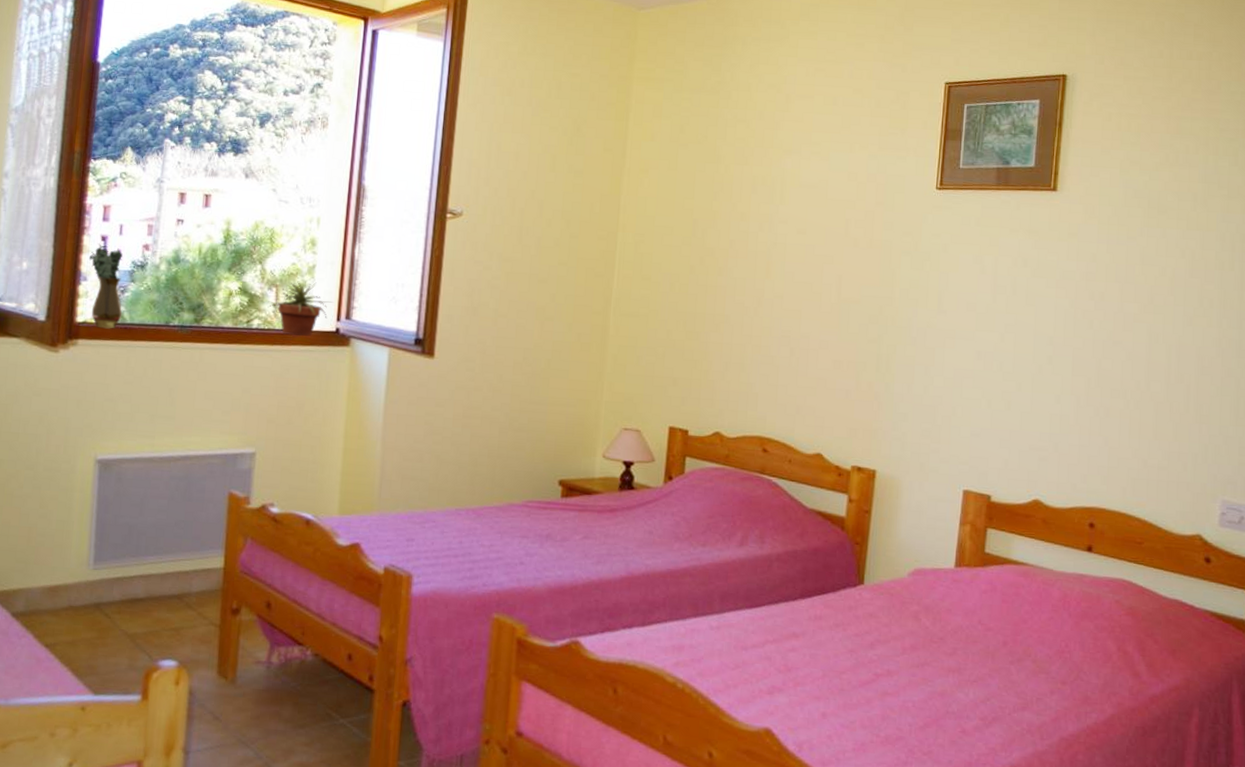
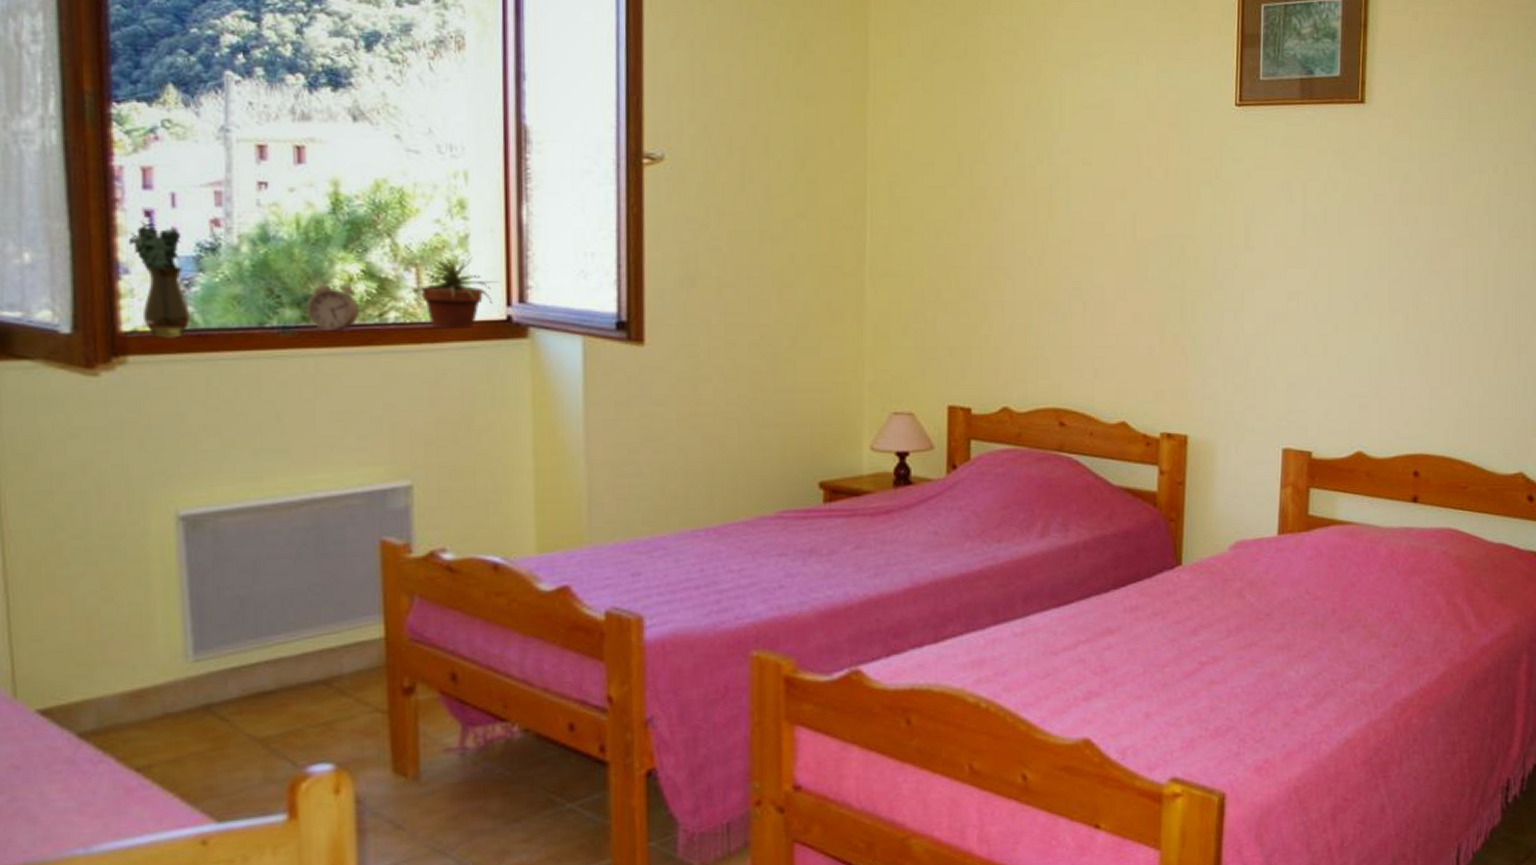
alarm clock: none [198,290,235,332] -> present [306,276,360,332]

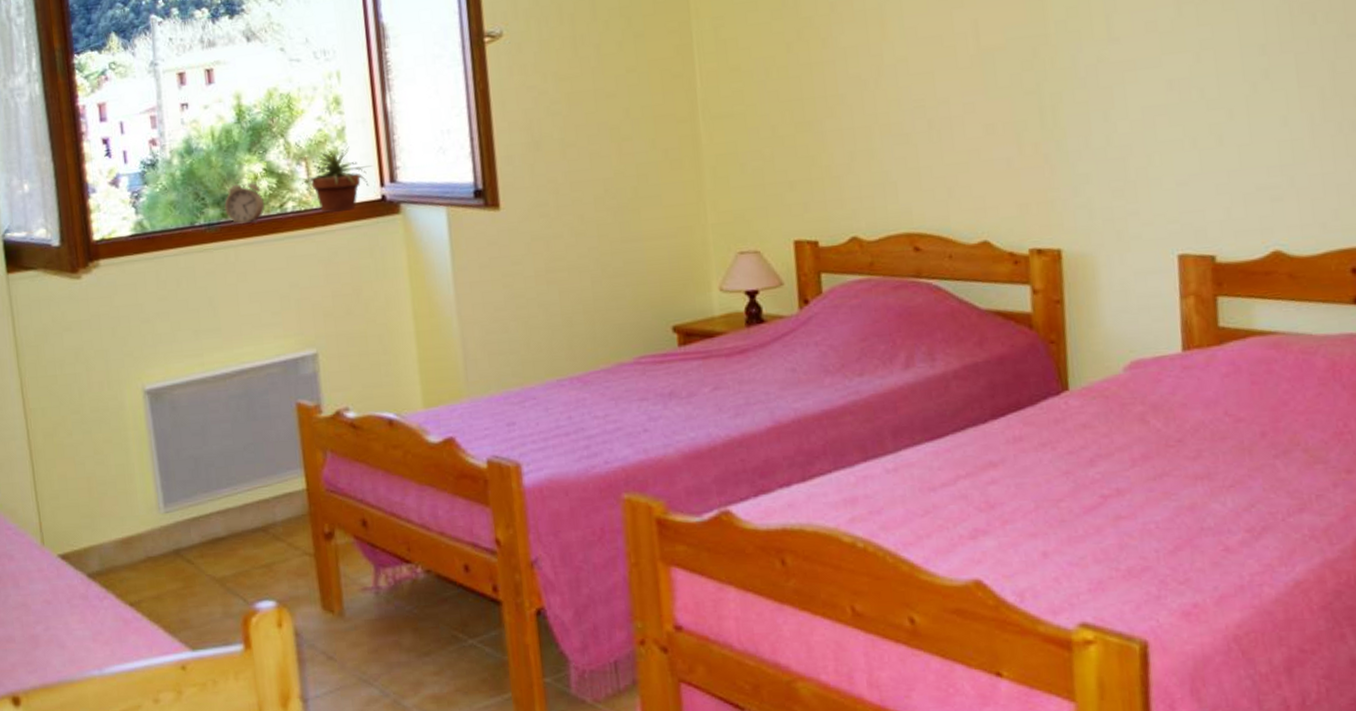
vase: present [128,221,190,338] -> none [93,148,141,244]

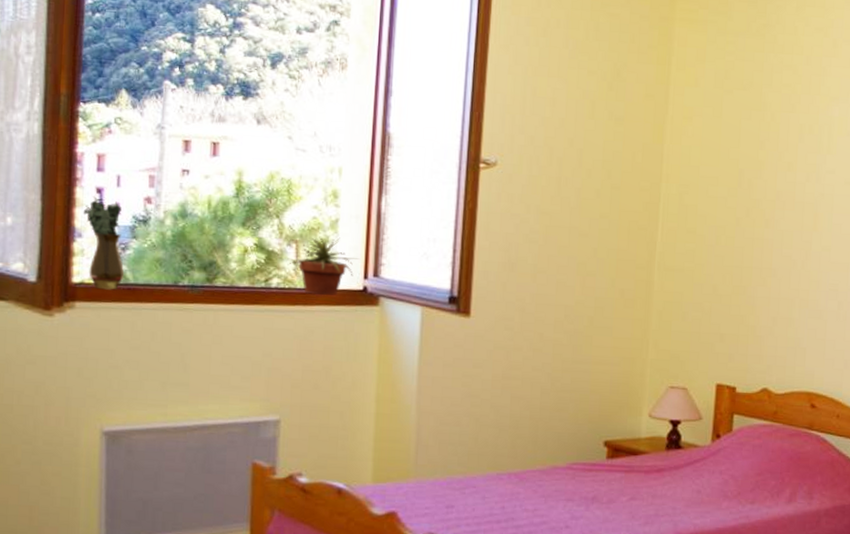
vase: none [93,148,141,244] -> present [83,196,124,290]
alarm clock: present [224,176,265,226] -> none [210,247,251,292]

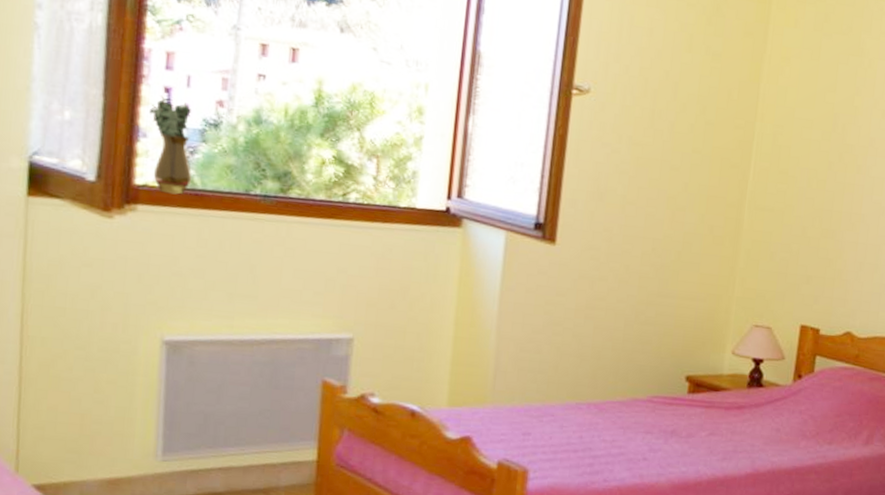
potted plant: present [290,237,359,295] -> none [370,154,443,214]

